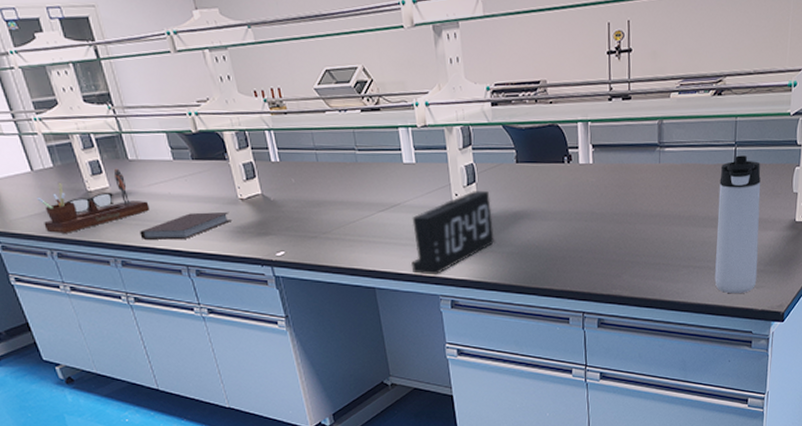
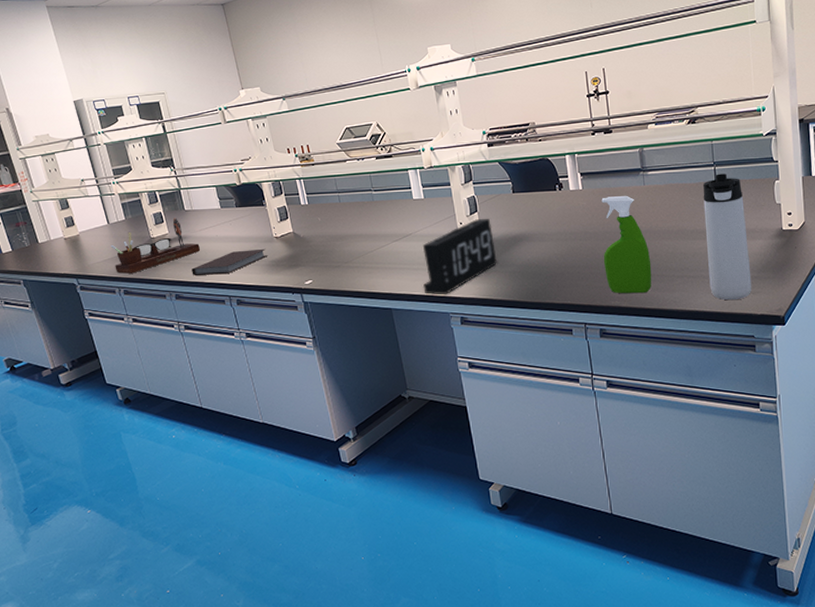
spray bottle: none [608,173,658,283] -> present [601,195,652,294]

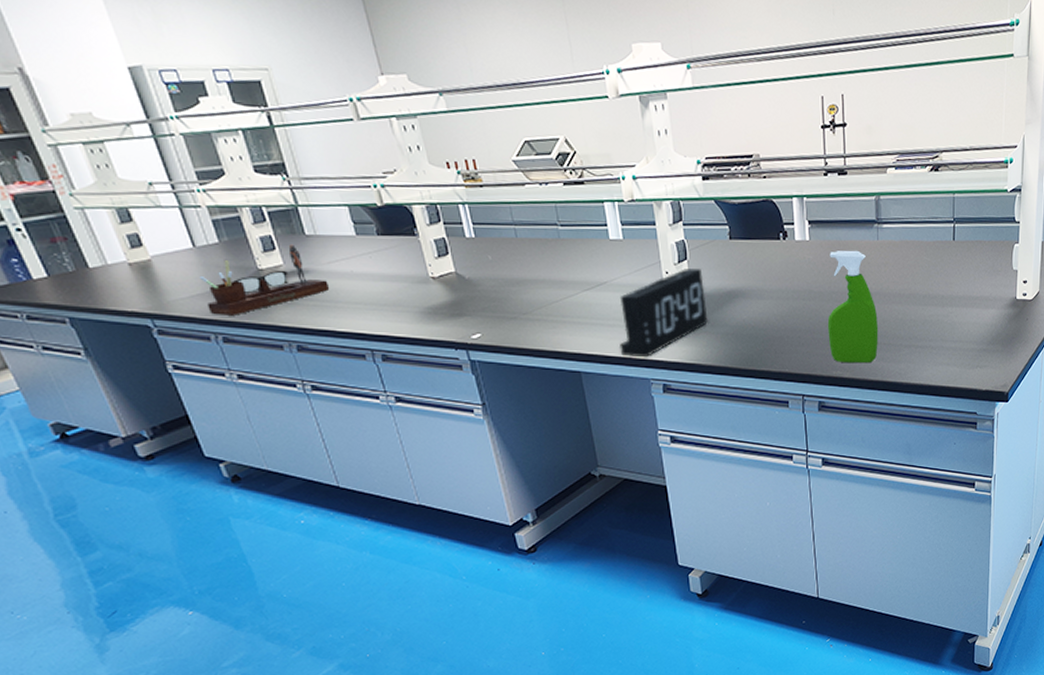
notebook: present [192,248,267,275] -> none [318,291,421,322]
thermos bottle: present [702,174,752,301] -> none [937,232,981,374]

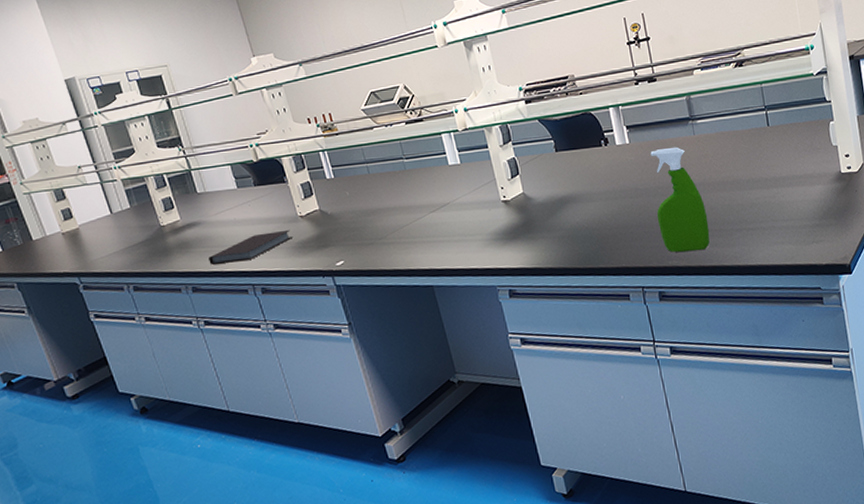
desk organizer: present [199,244,330,316] -> none [115,202,218,268]
notebook: none [318,291,421,322] -> present [209,229,292,264]
alarm clock: present [618,268,709,358] -> none [462,180,545,268]

